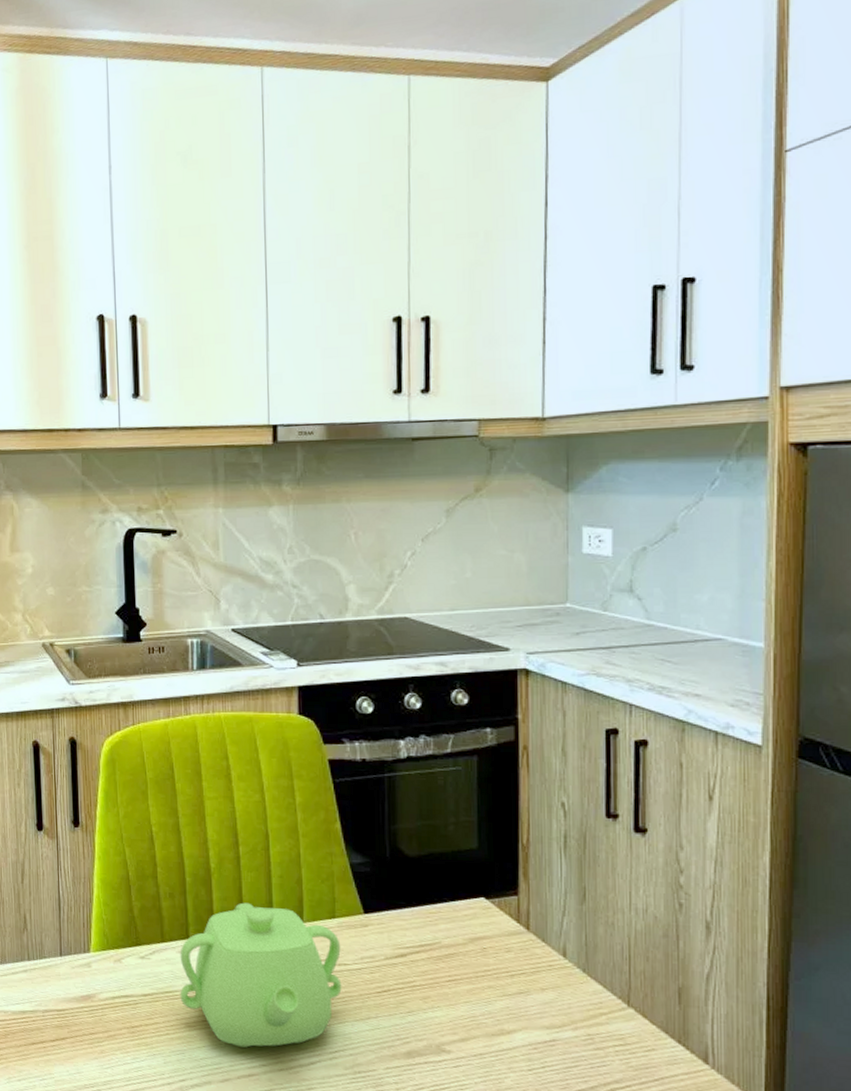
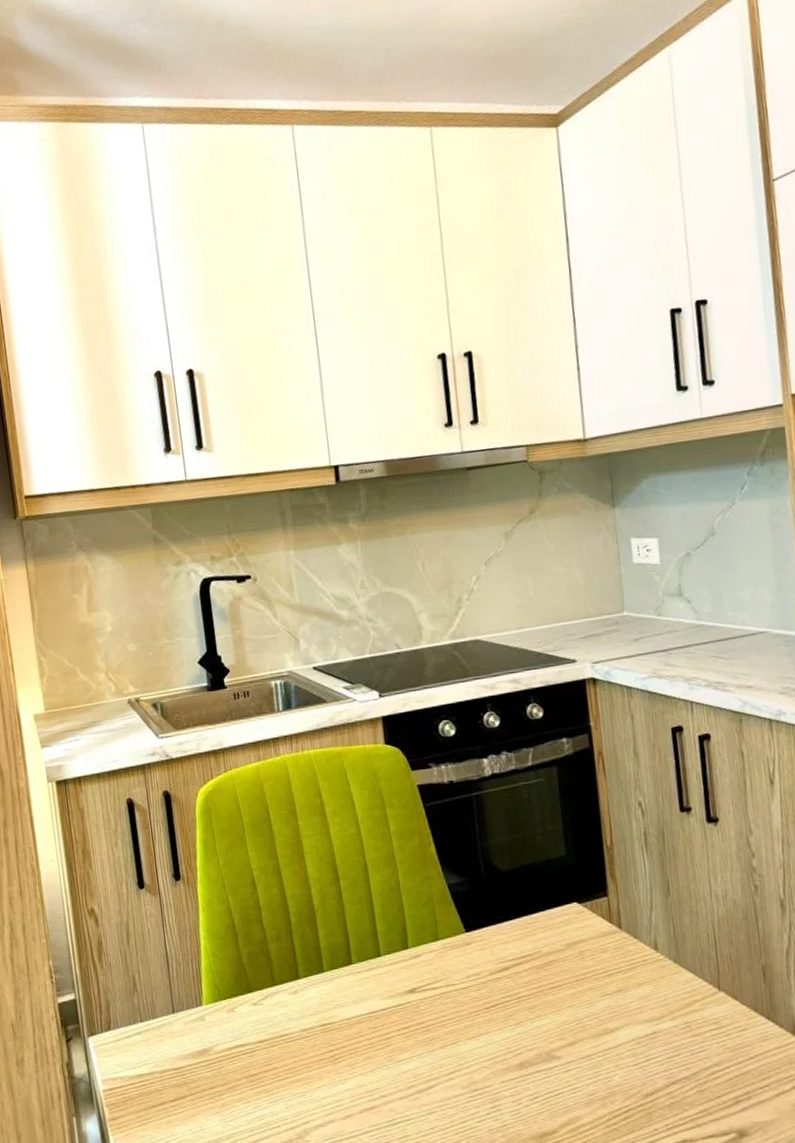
teapot: present [180,902,342,1048] -> none [291,935,452,1082]

